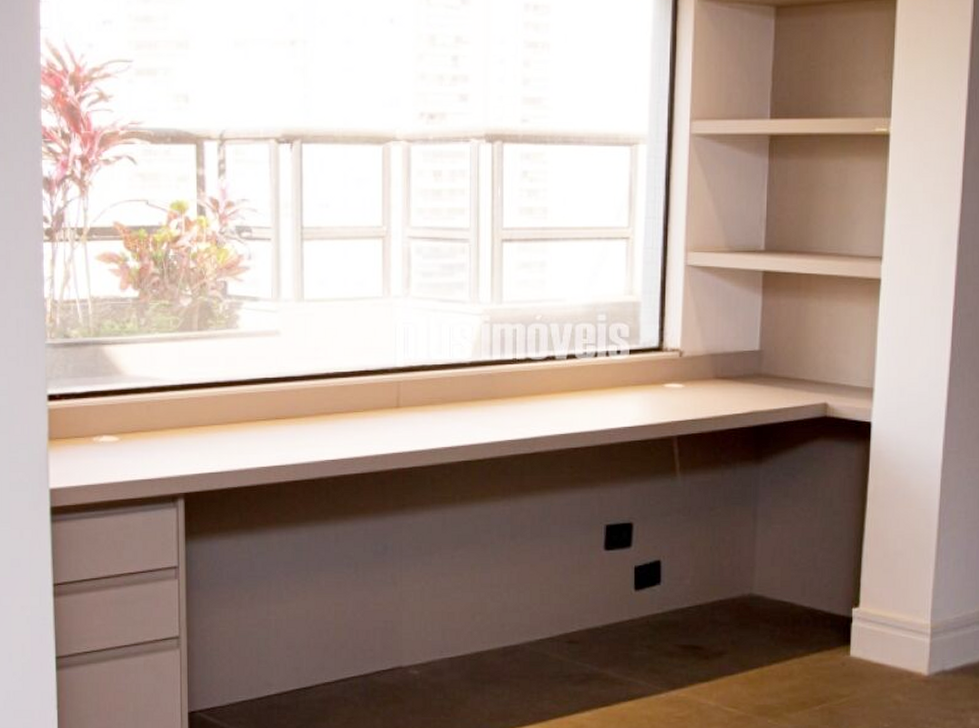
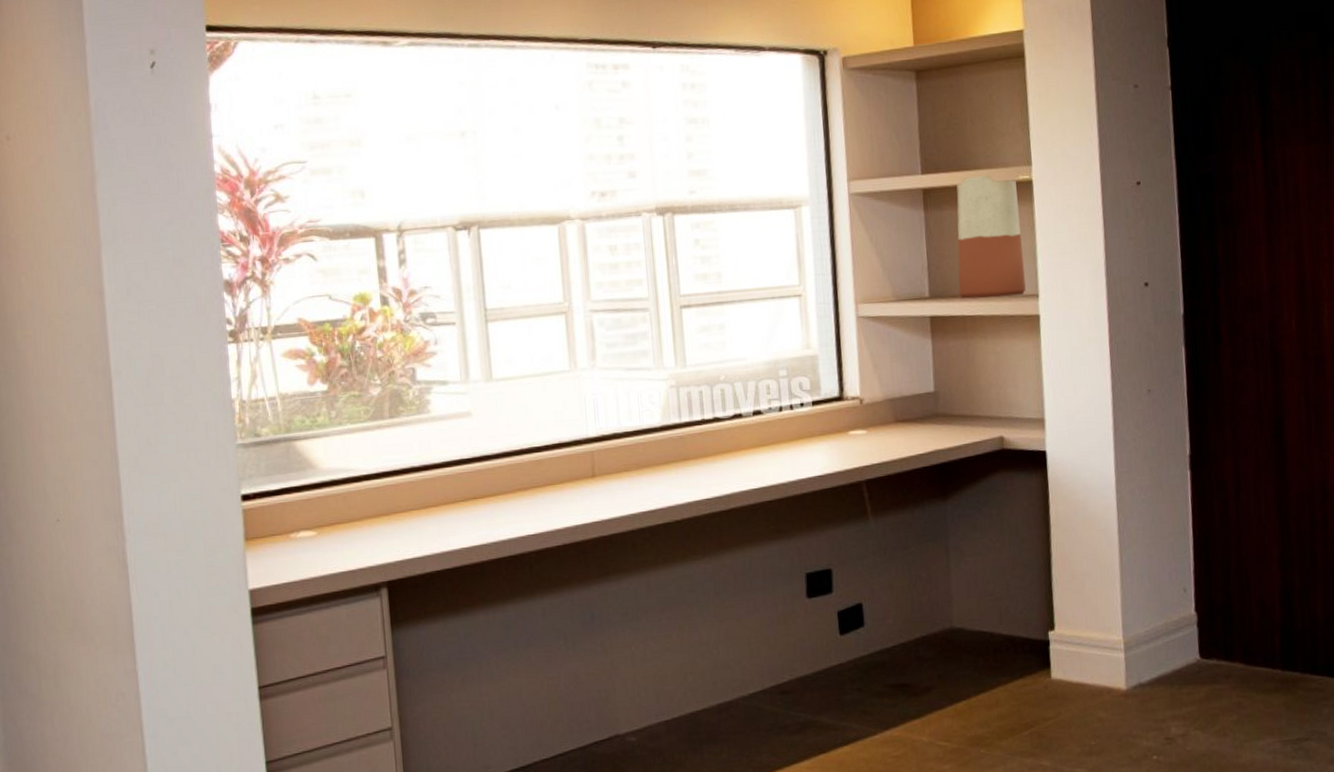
vase: none [797,126,872,257] -> present [956,176,1026,299]

